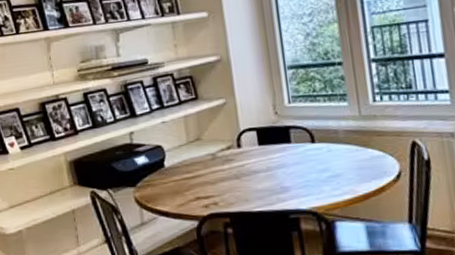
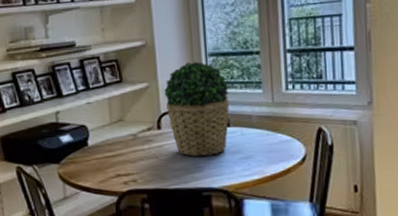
potted plant: none [242,75,314,176] -> present [164,61,230,156]

